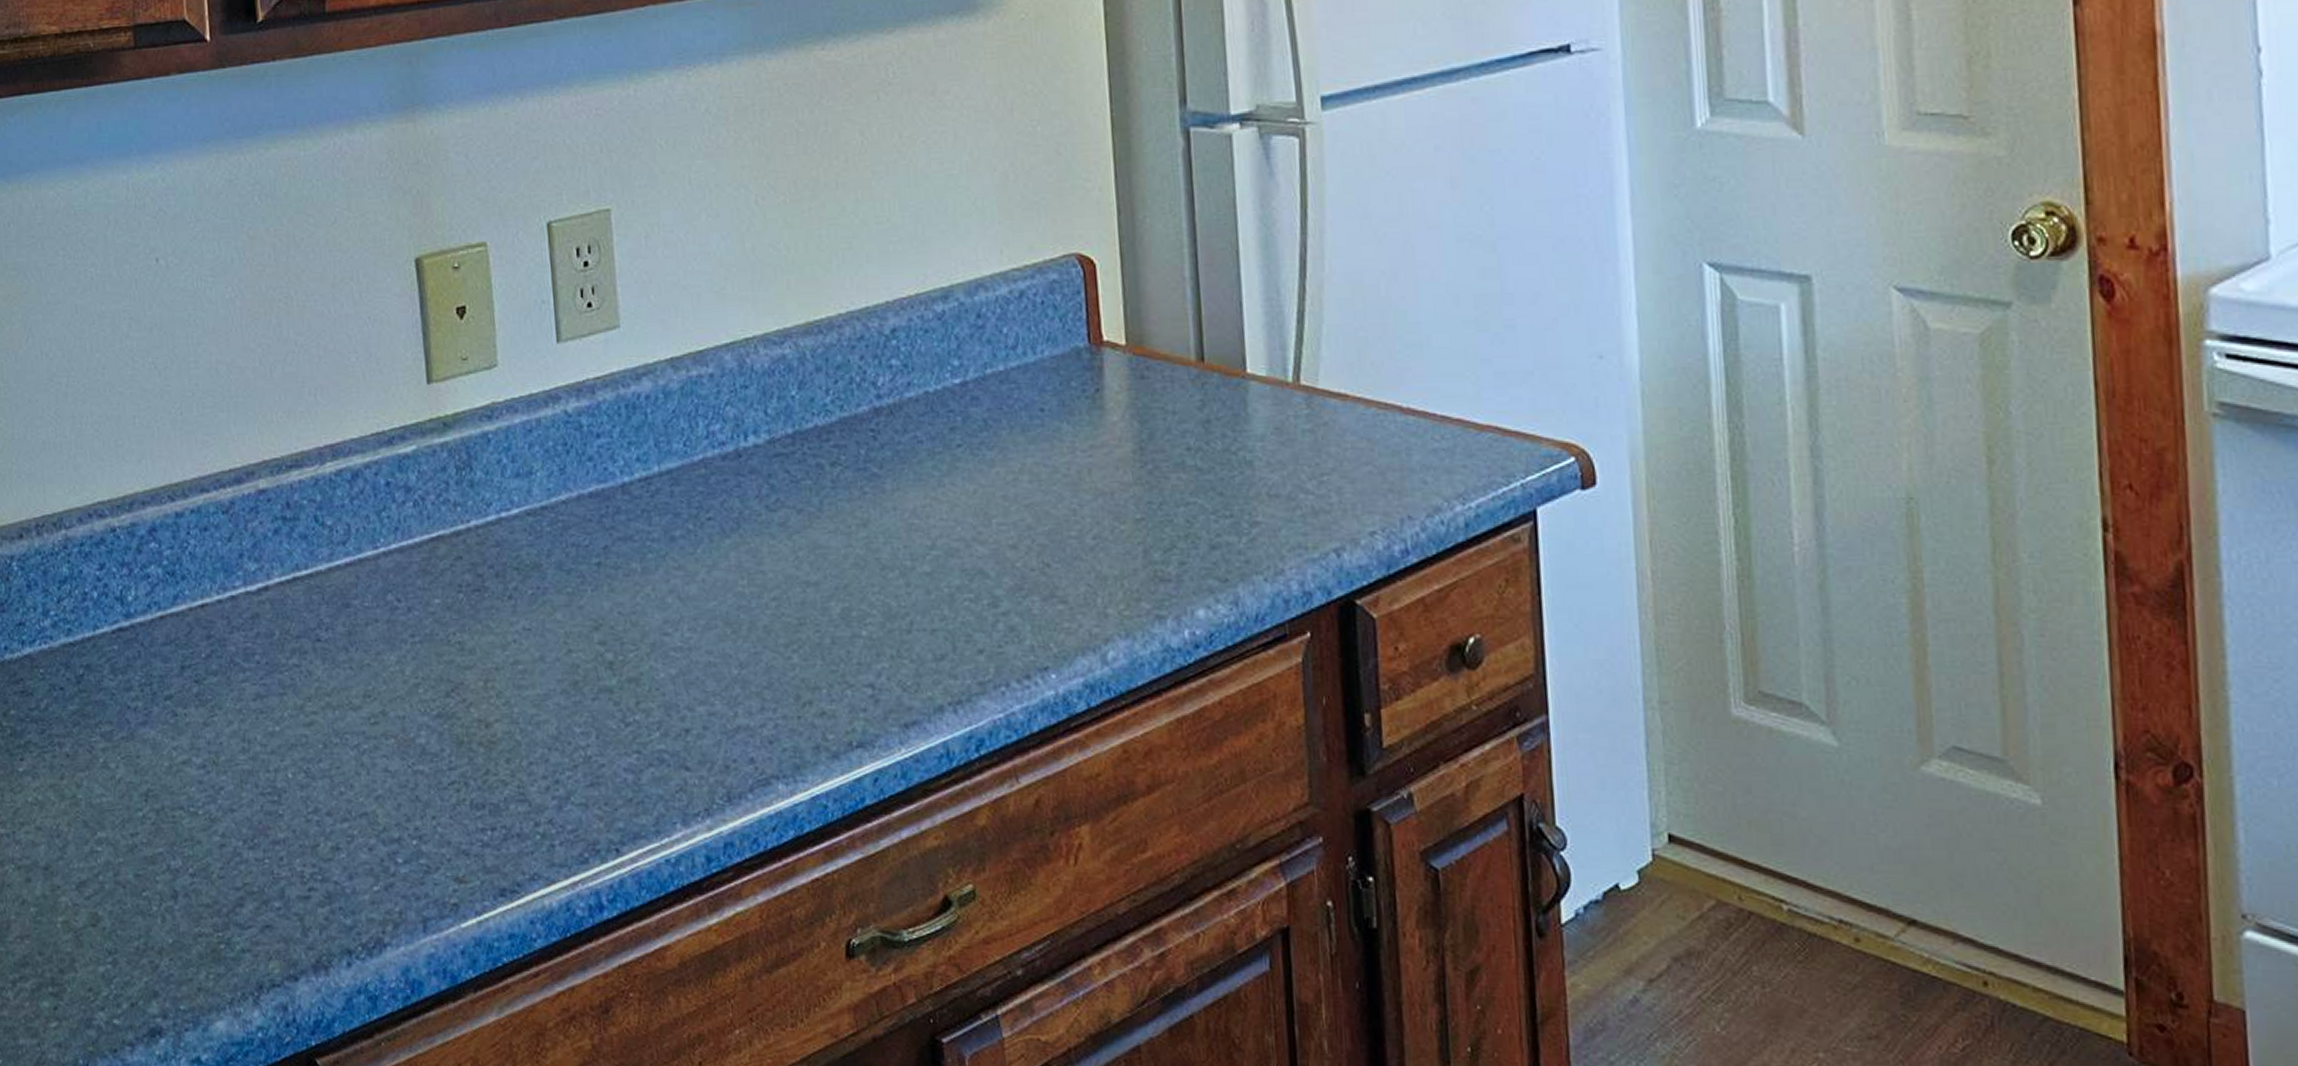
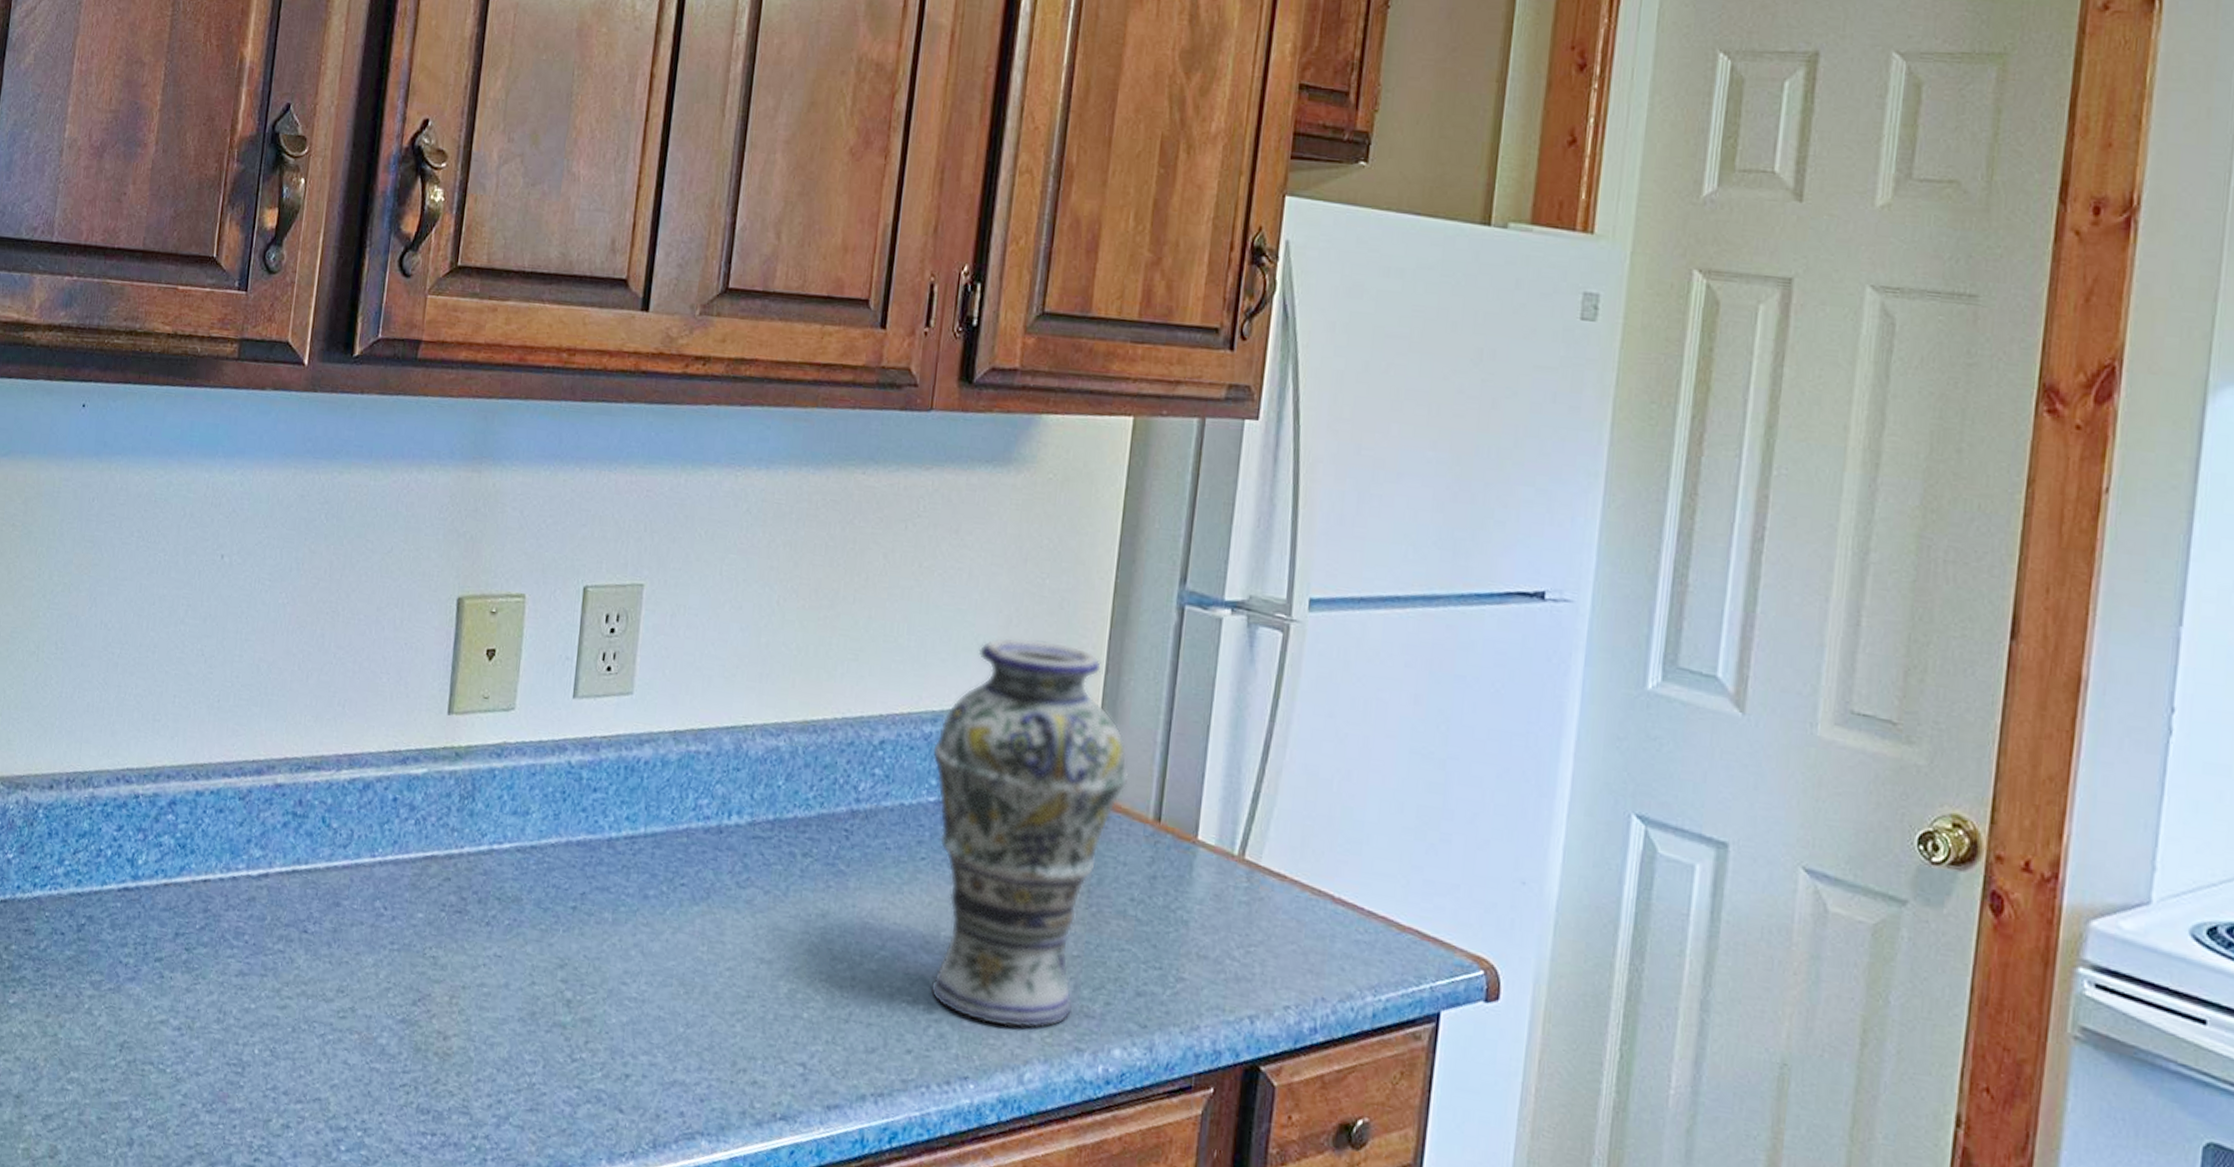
vase: none [947,190,1163,608] -> present [930,637,1129,1029]

